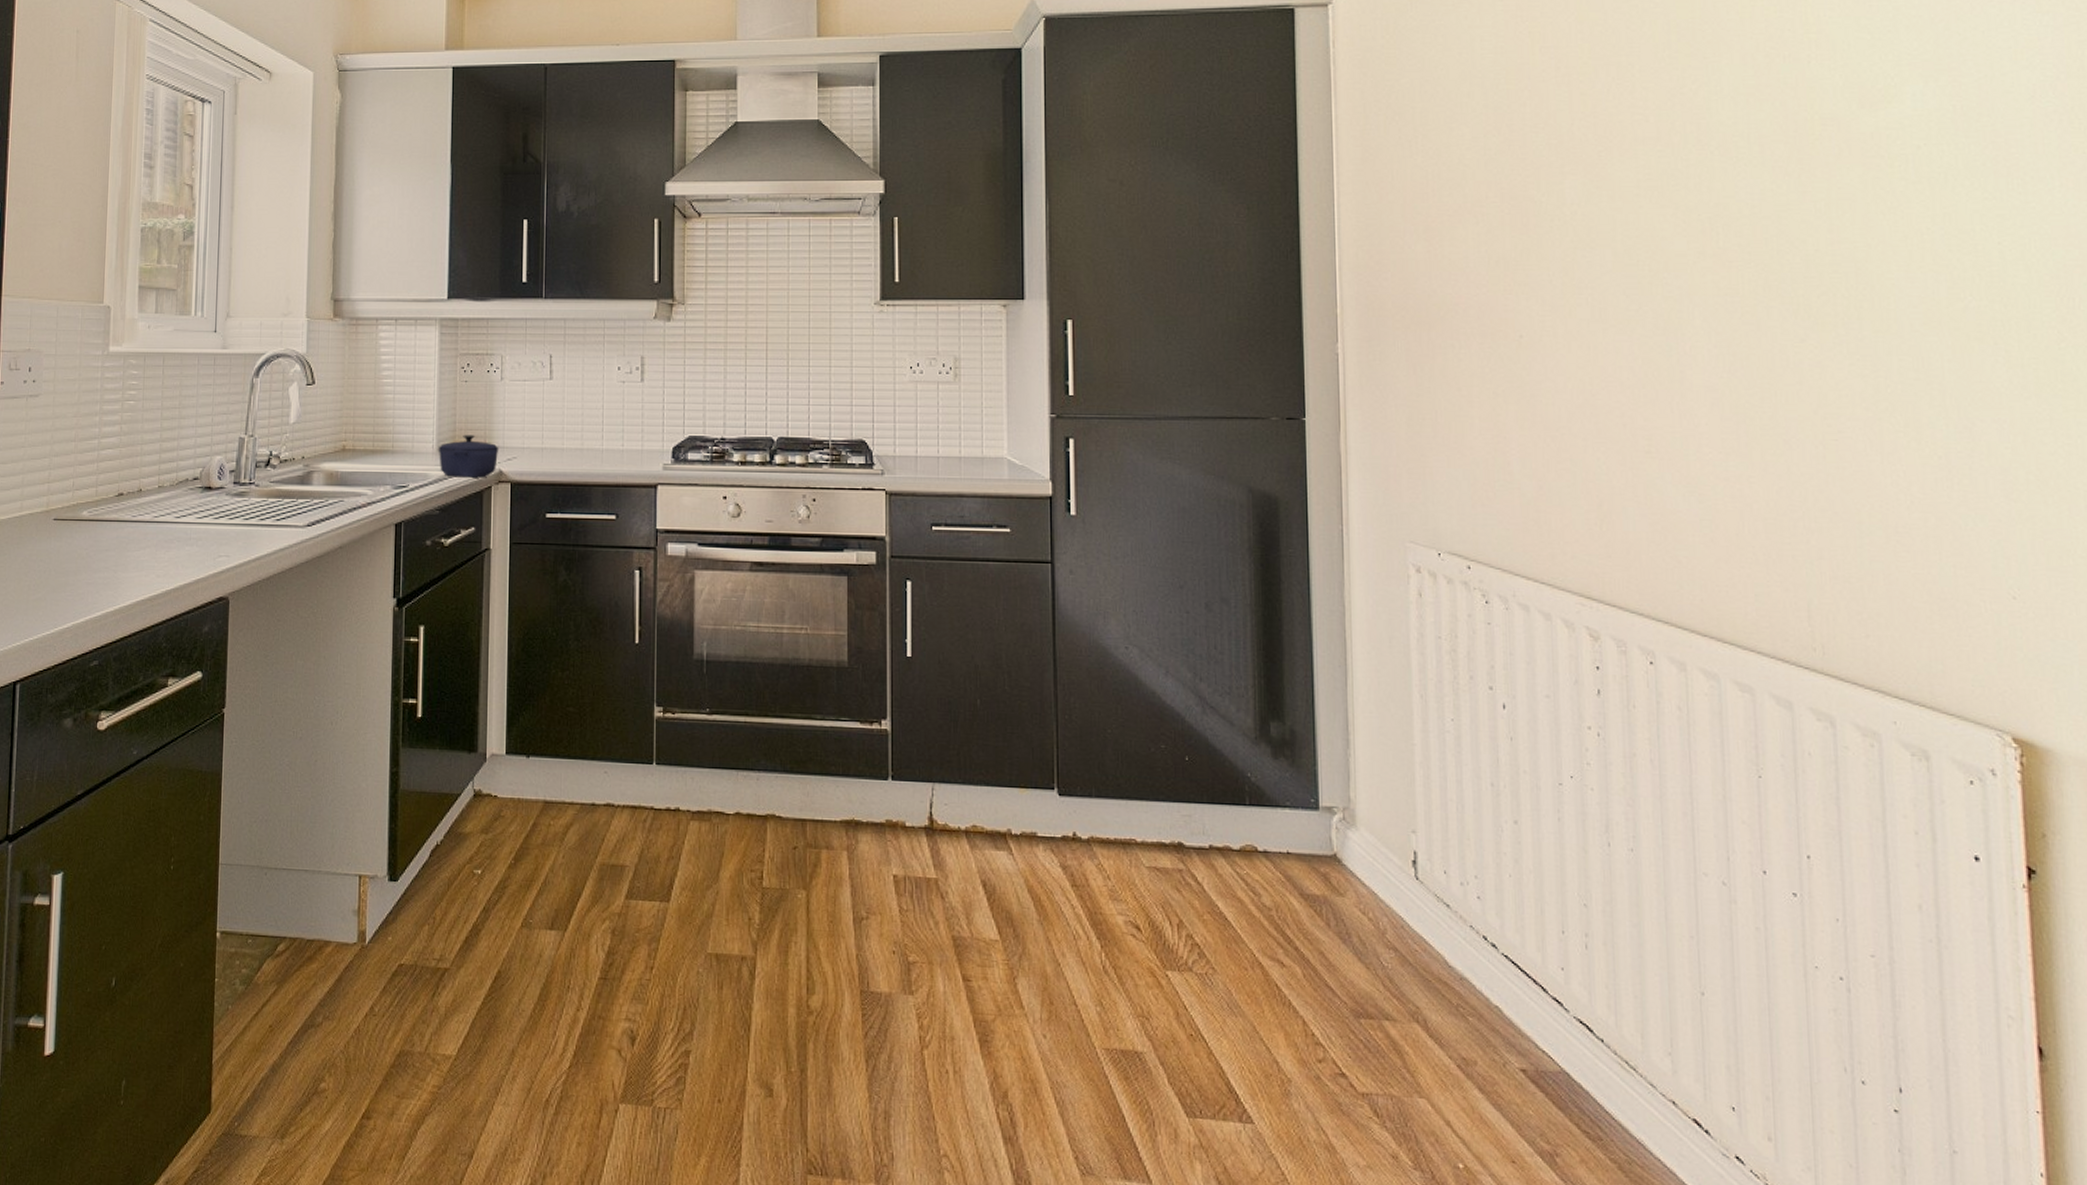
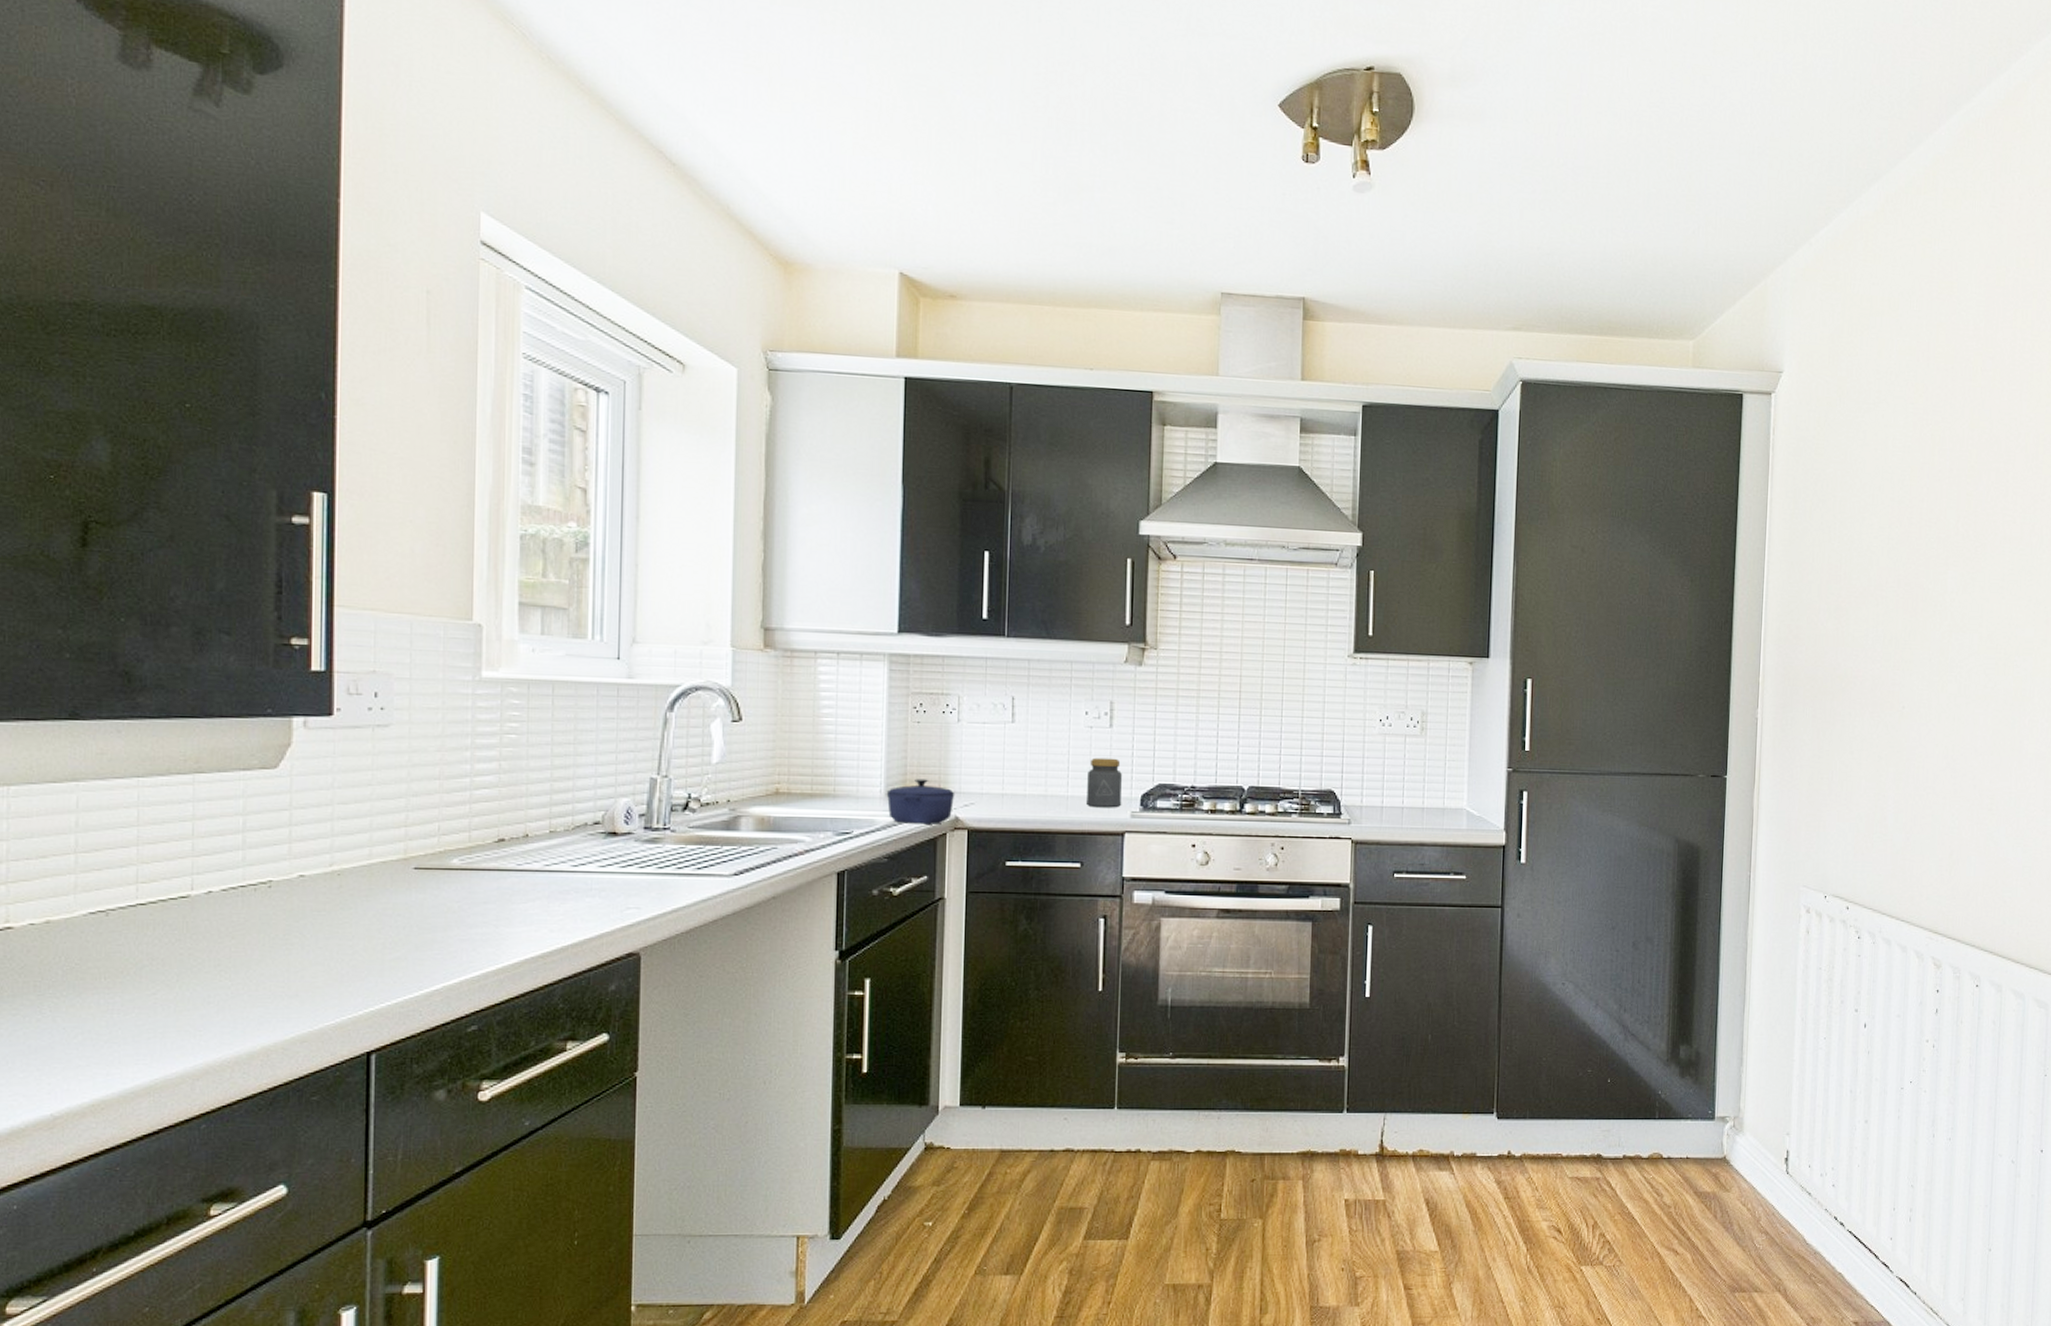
jar: none [621,411,653,461] -> present [1087,757,1122,808]

